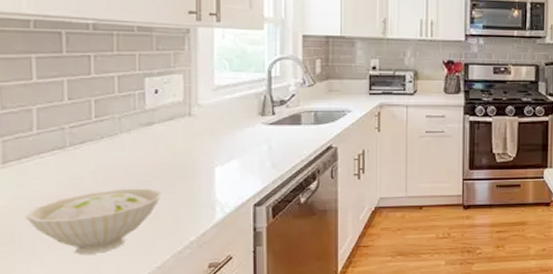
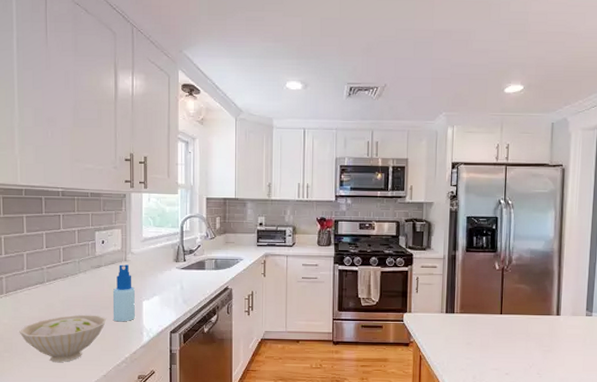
spray bottle: none [170,120,204,196] -> present [112,264,135,322]

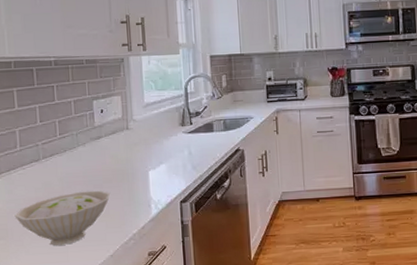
spray bottle: present [112,264,135,322] -> none [115,133,141,196]

